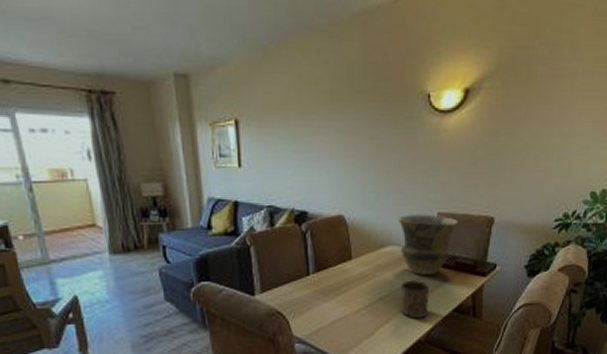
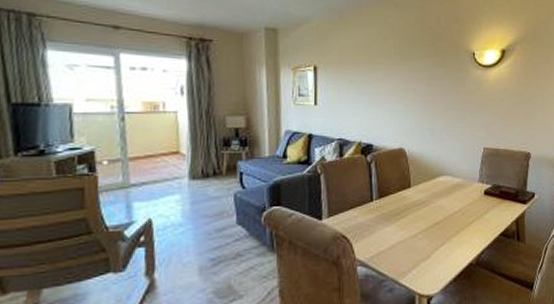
vase: present [397,214,458,275] -> none [450,149,501,202]
cup: present [401,281,429,318] -> none [454,207,479,242]

